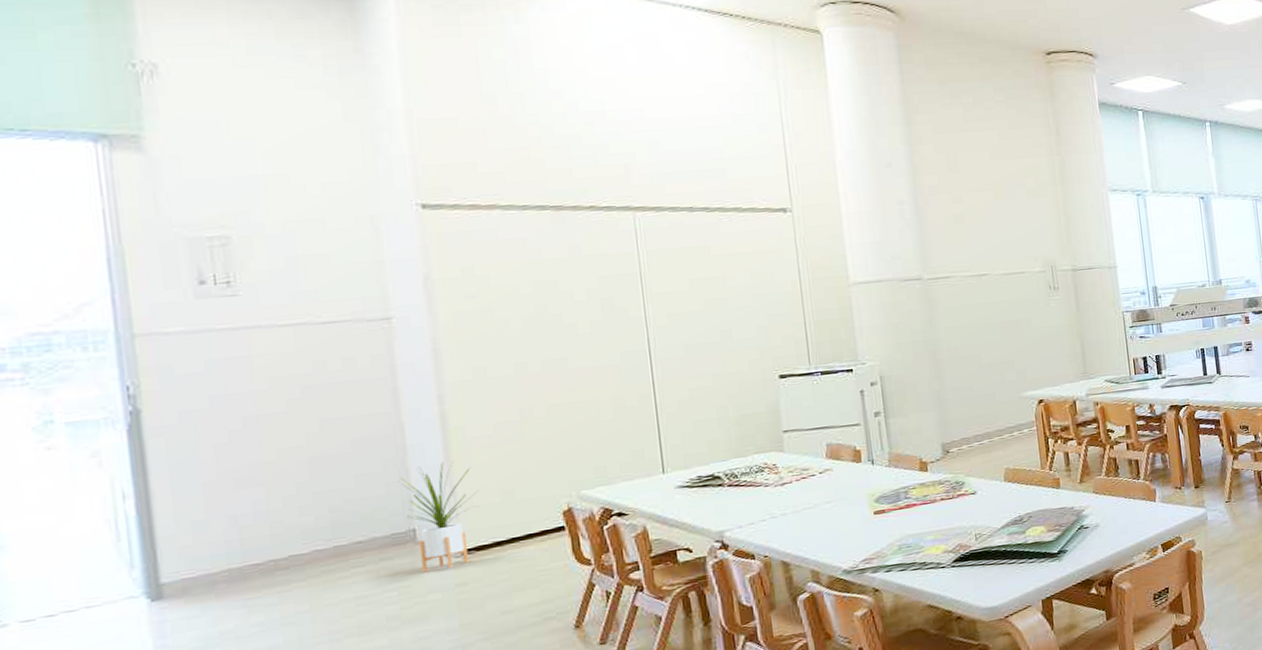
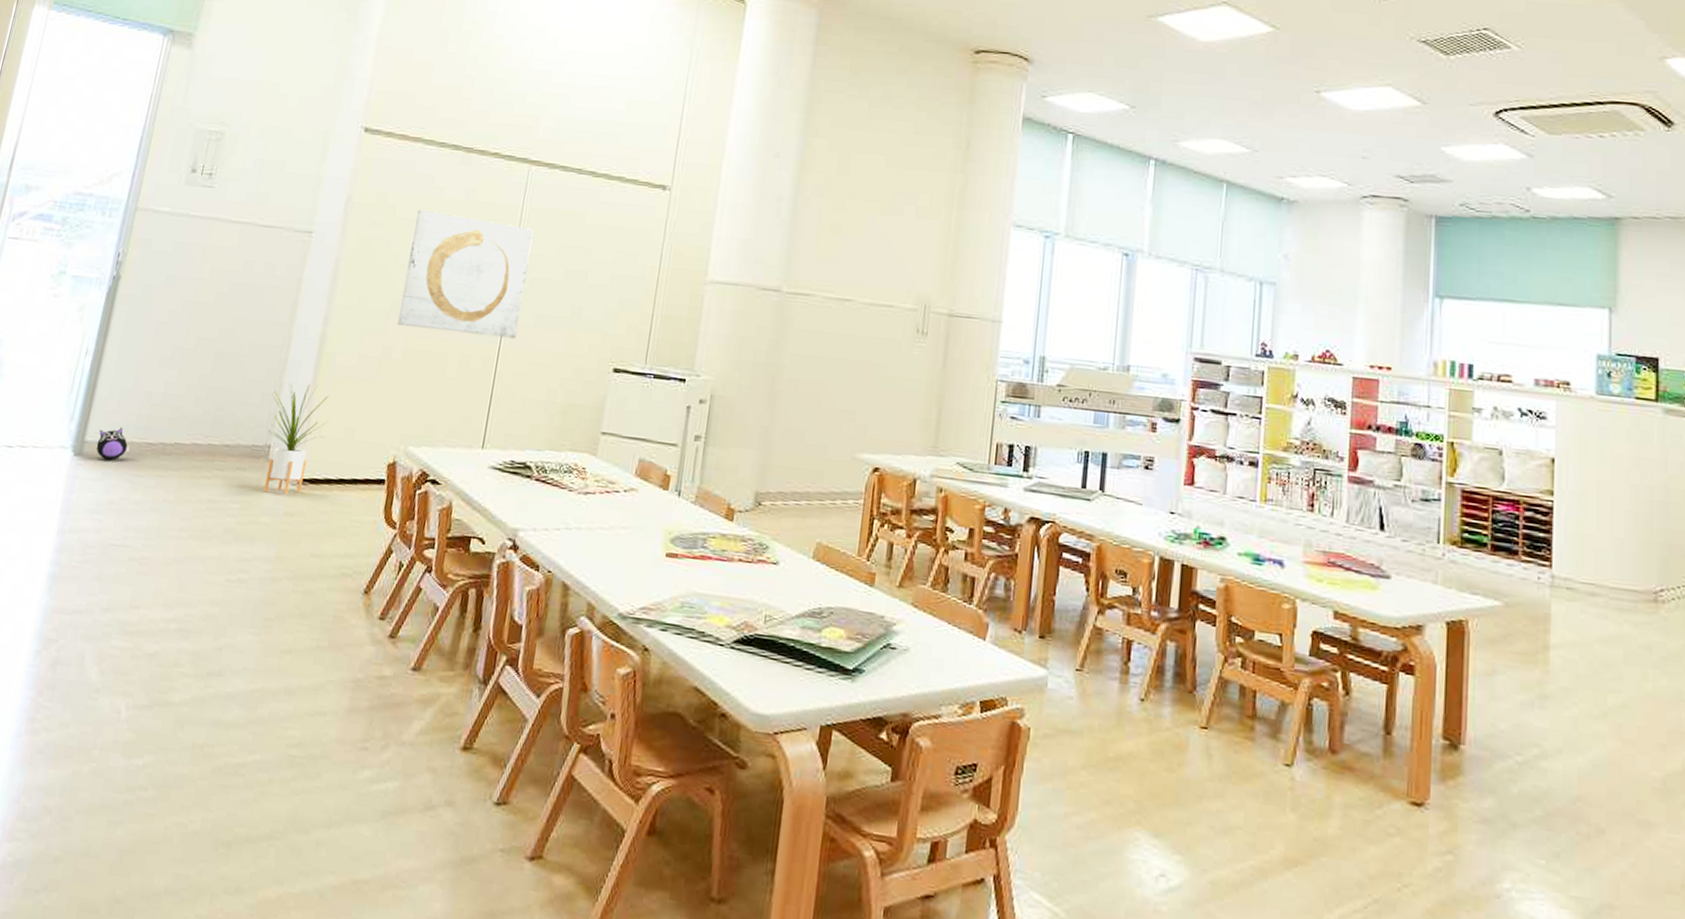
plush toy: none [178,558,229,595] -> present [96,427,130,461]
wall art: none [515,270,669,386] -> present [396,209,534,339]

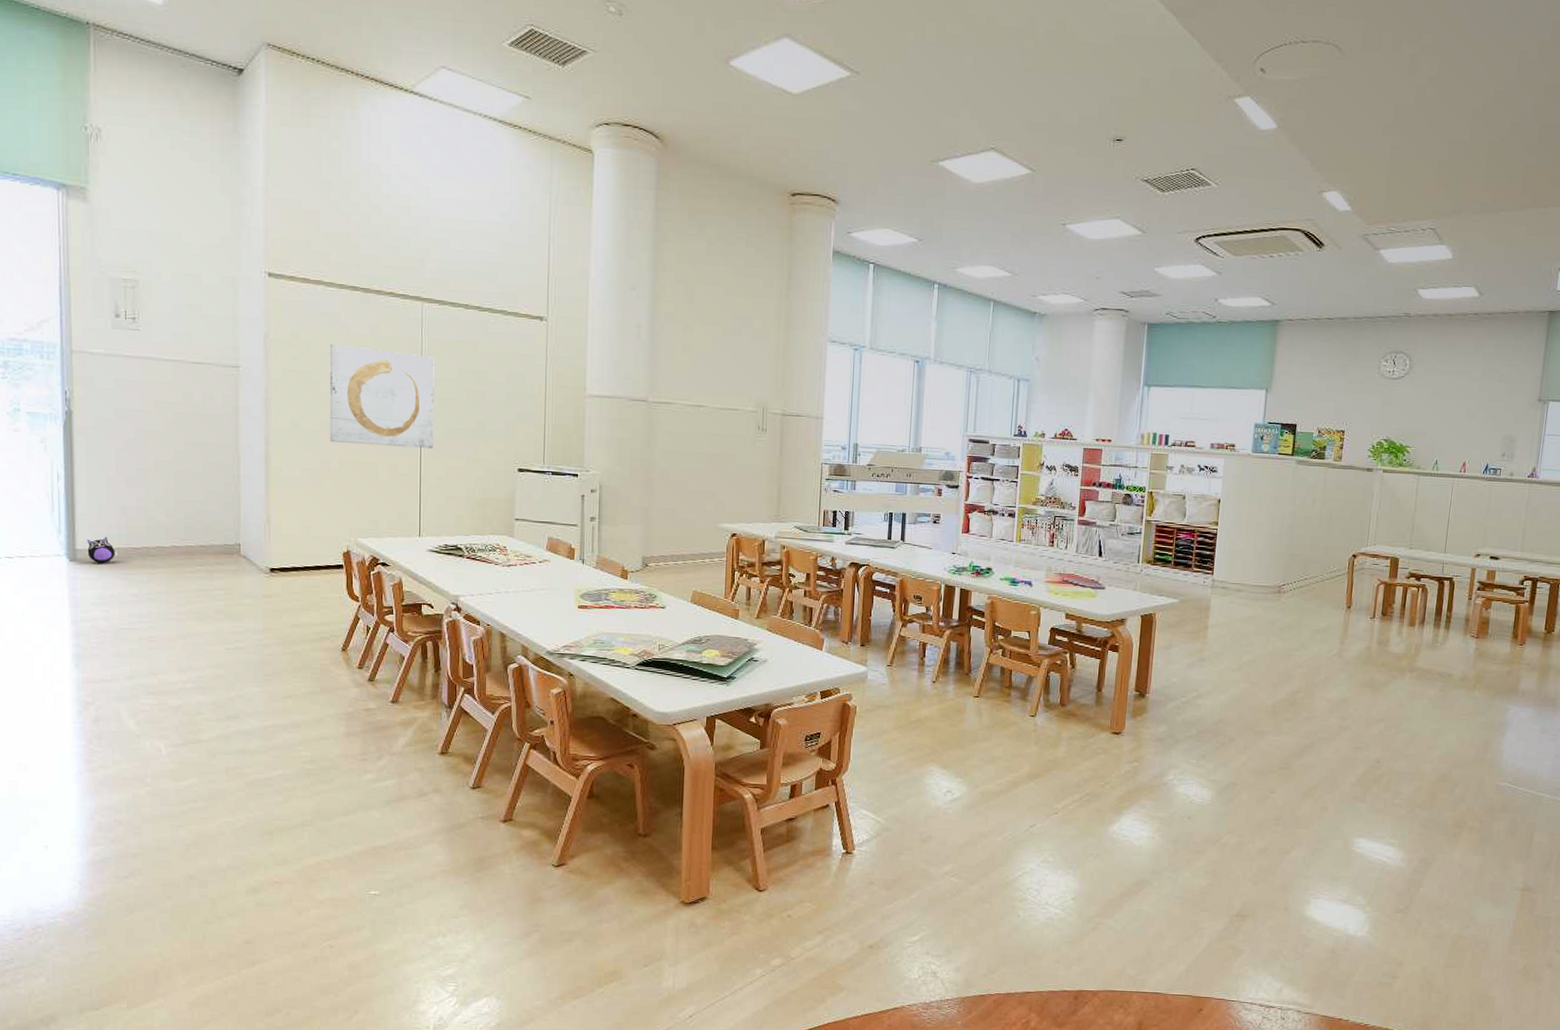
house plant: present [263,383,330,495] -> none [232,493,285,582]

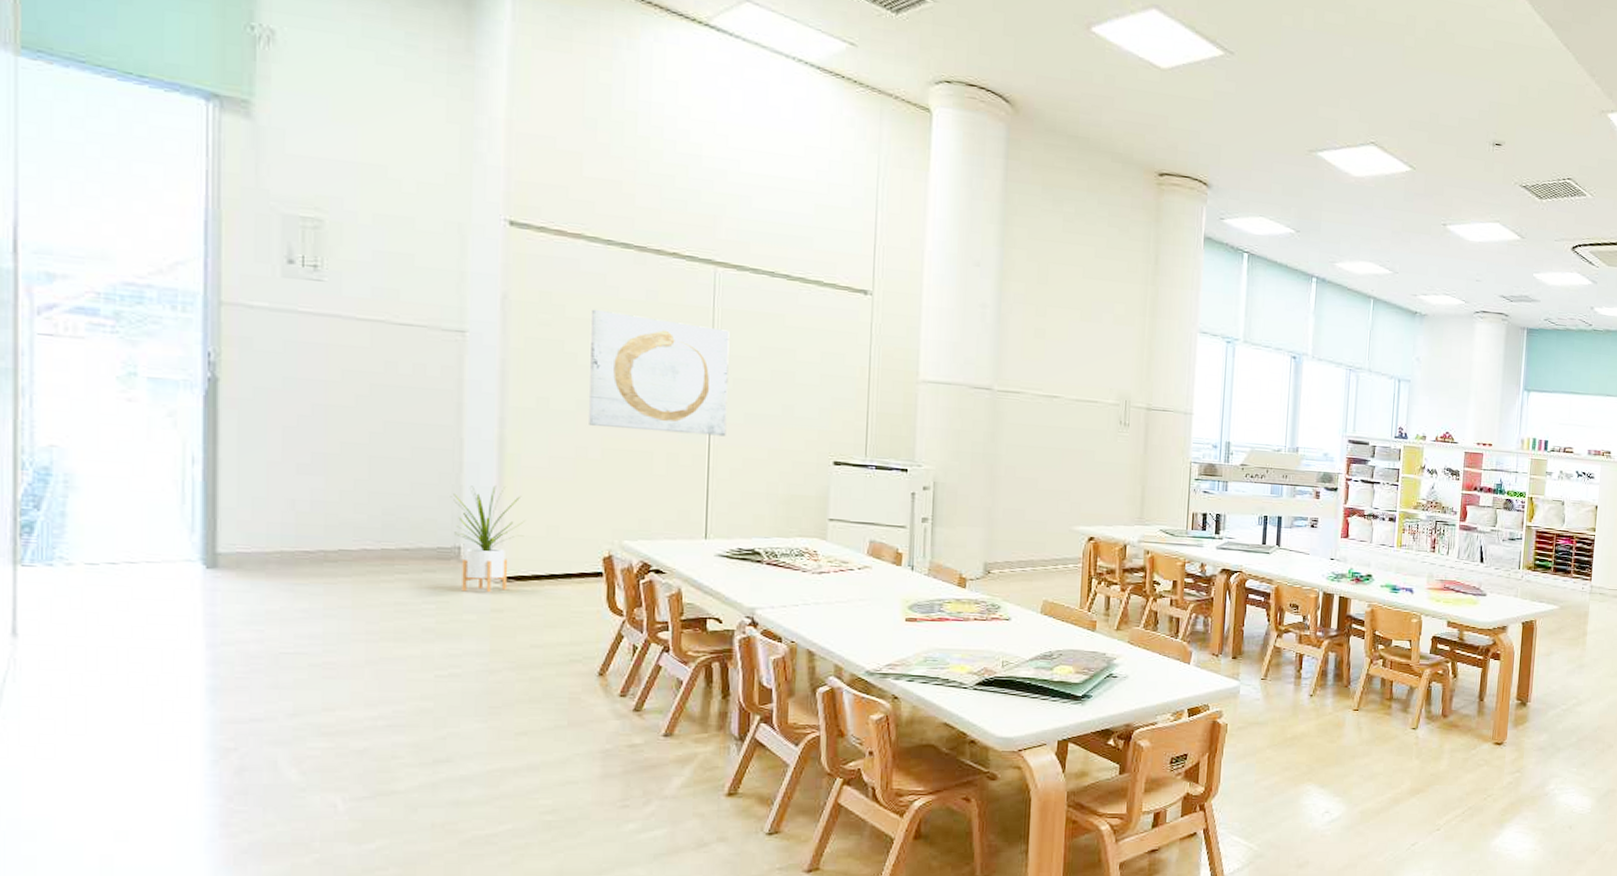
plush toy: present [87,536,118,563] -> none [234,536,280,571]
house plant: none [232,493,285,582] -> present [450,485,525,593]

